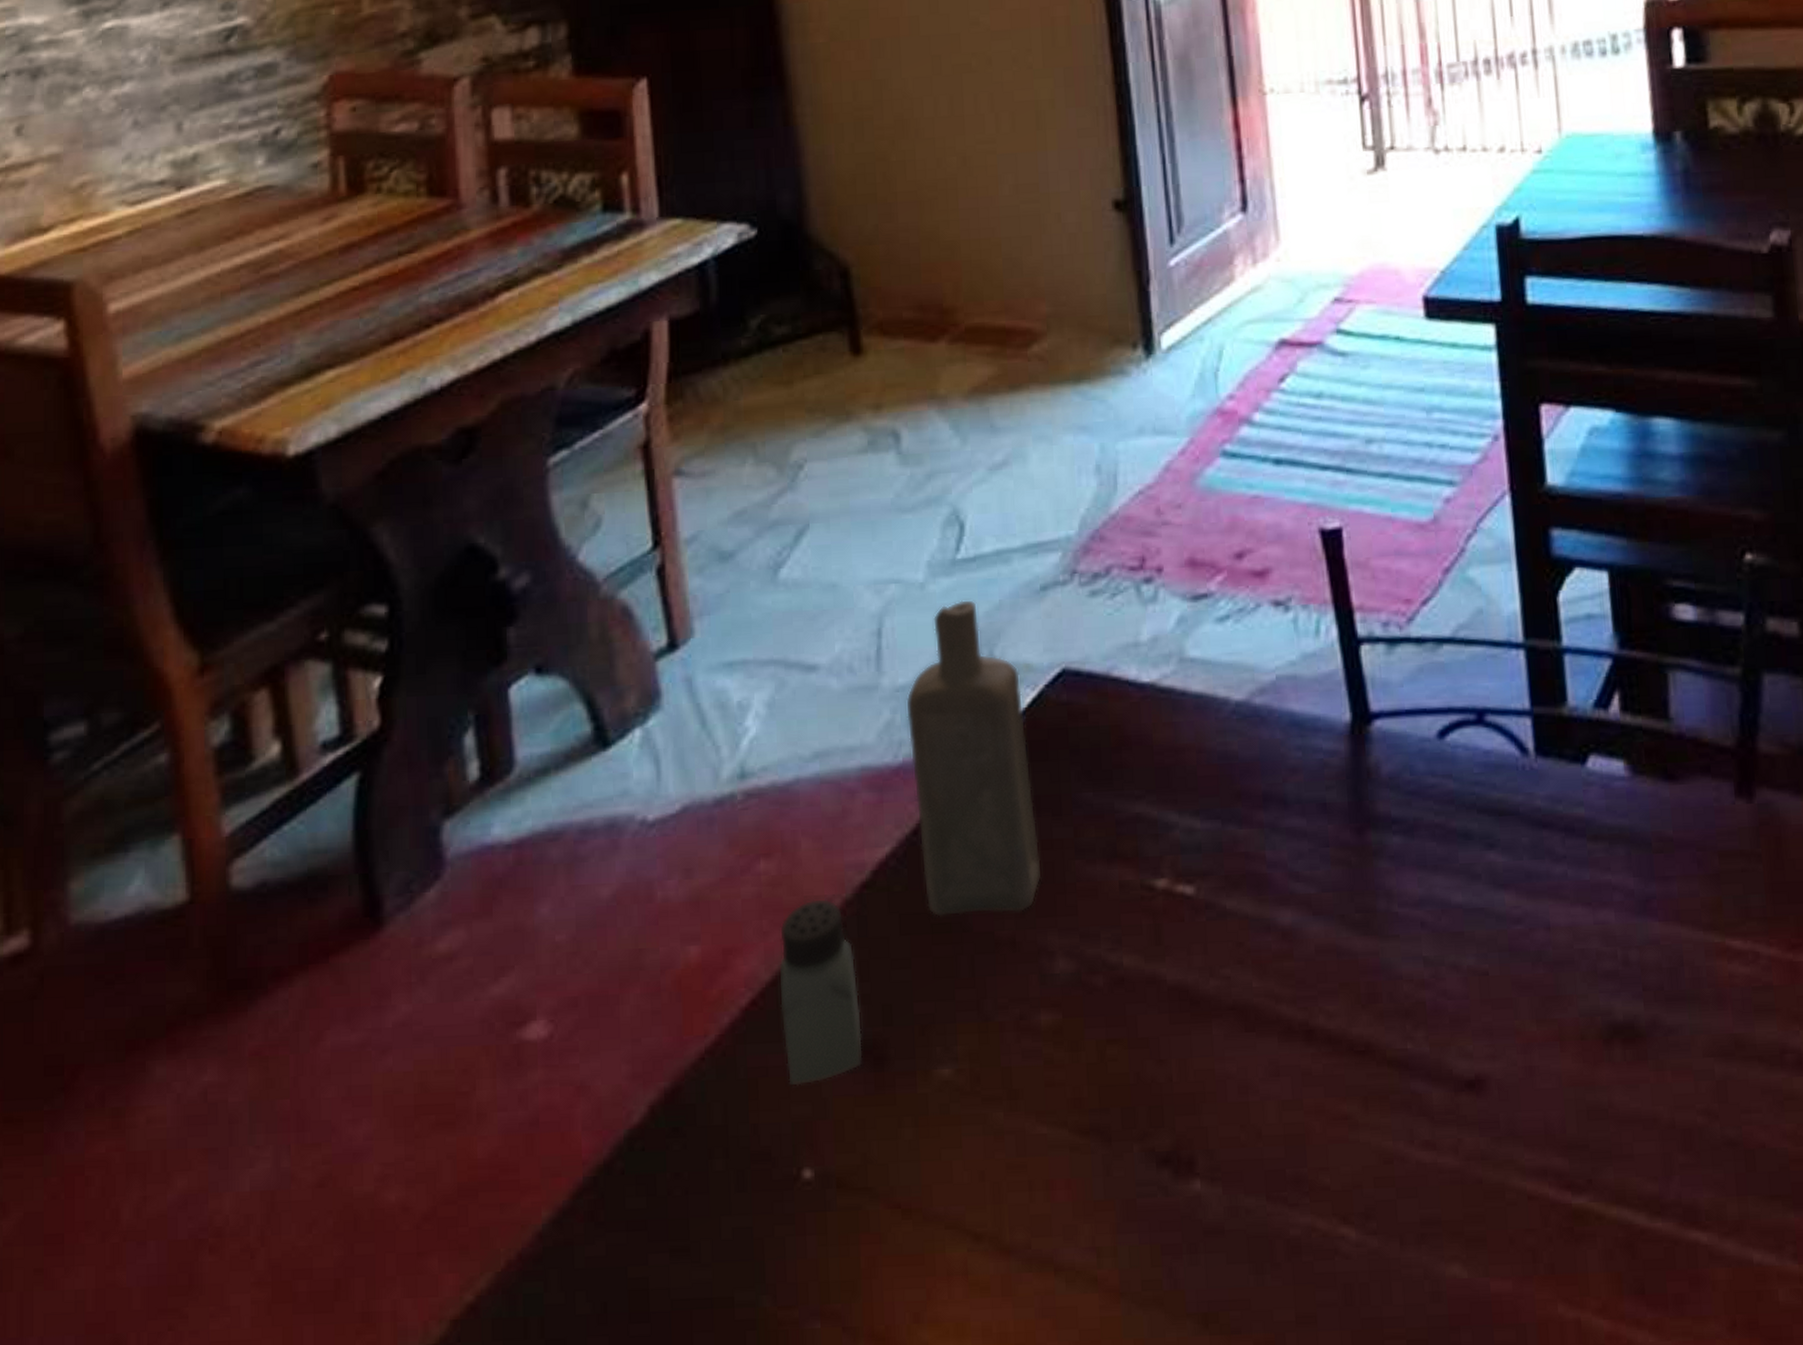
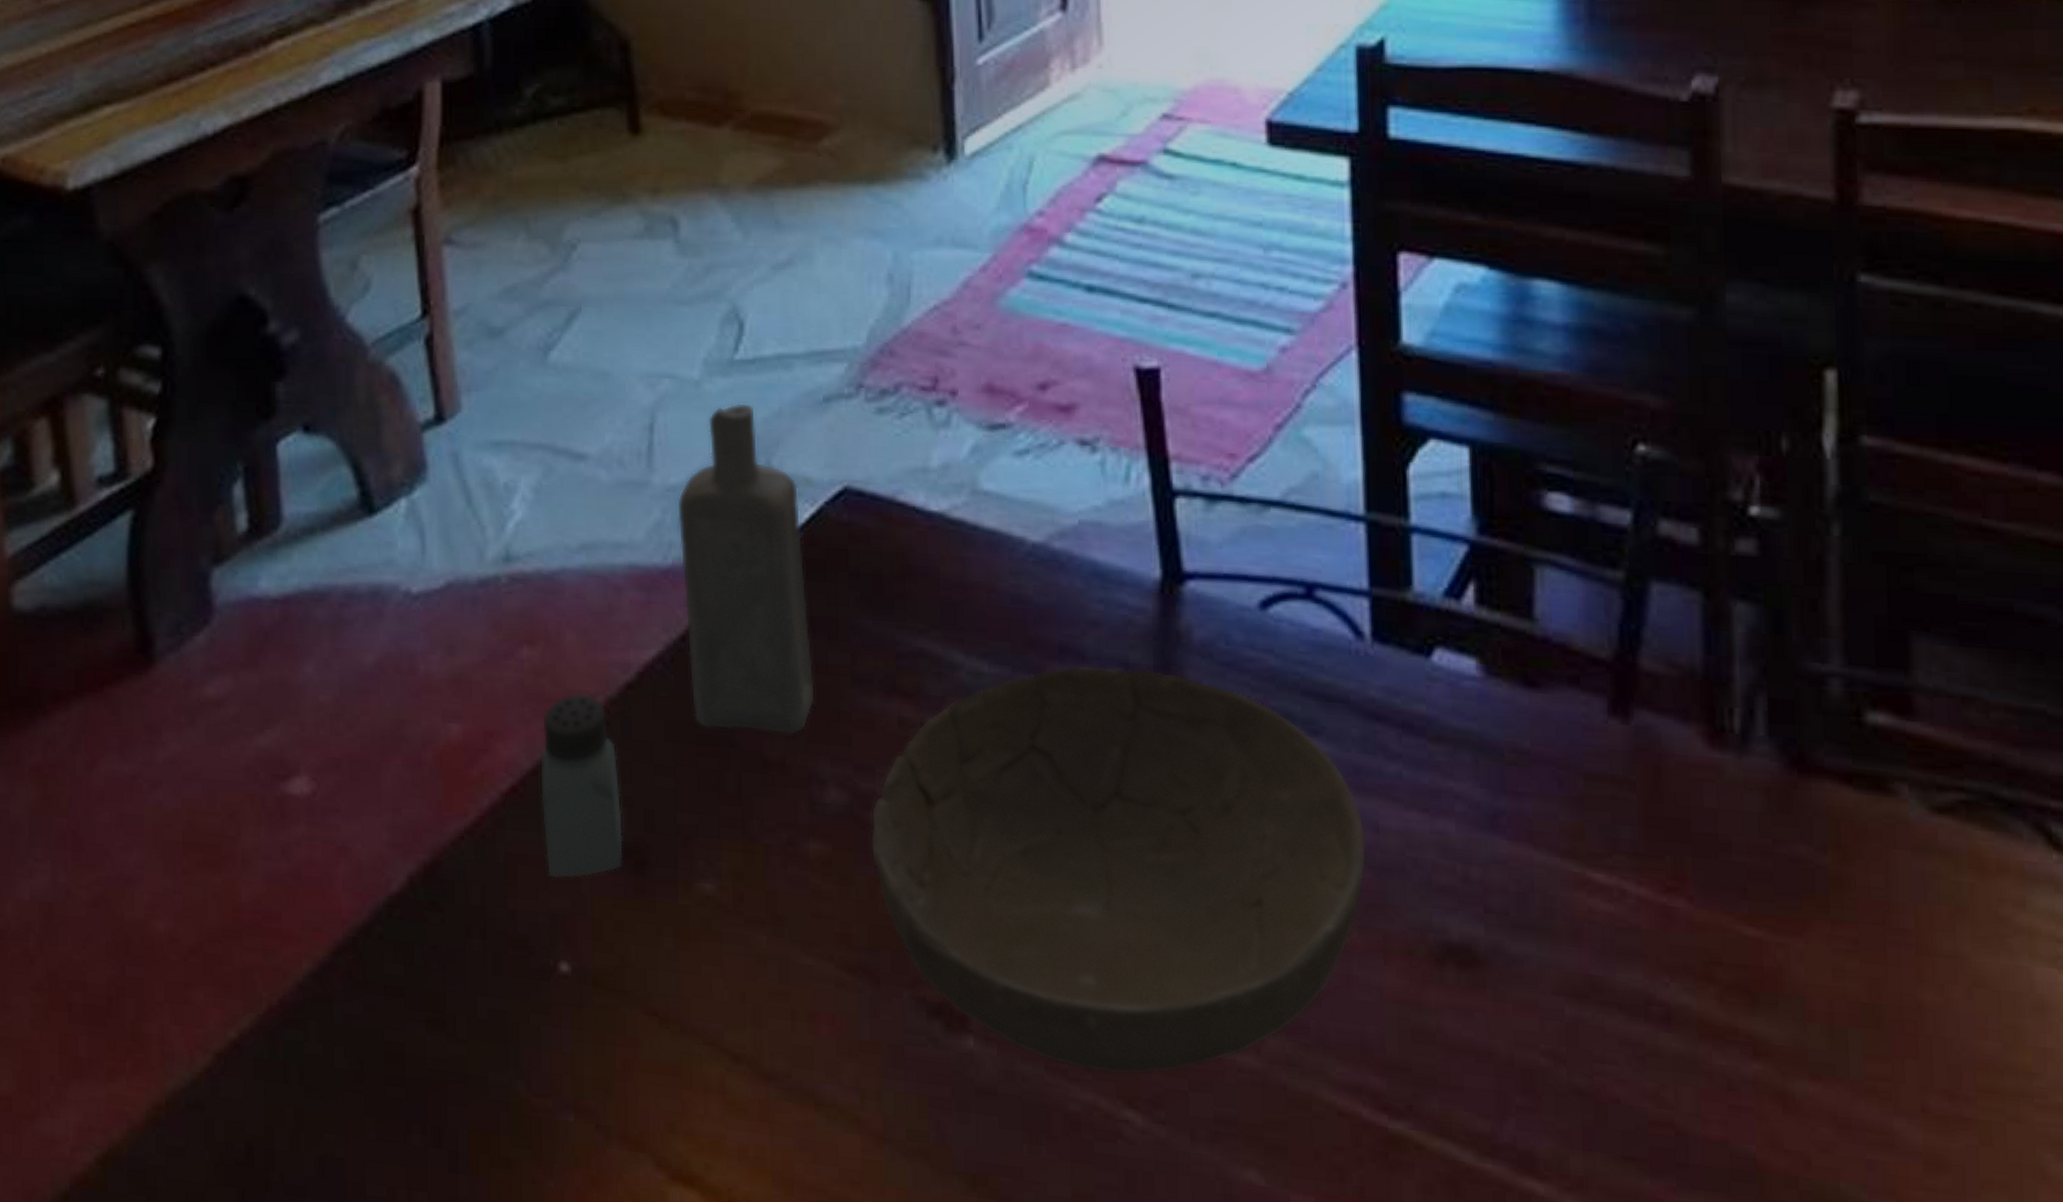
bowl: none [1097,806,1542,1196] -> present [870,664,1368,1076]

